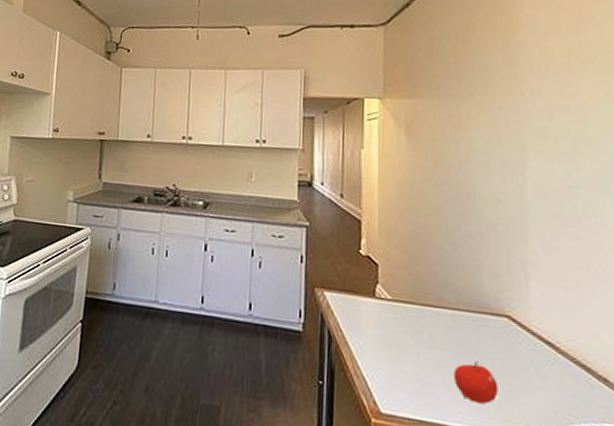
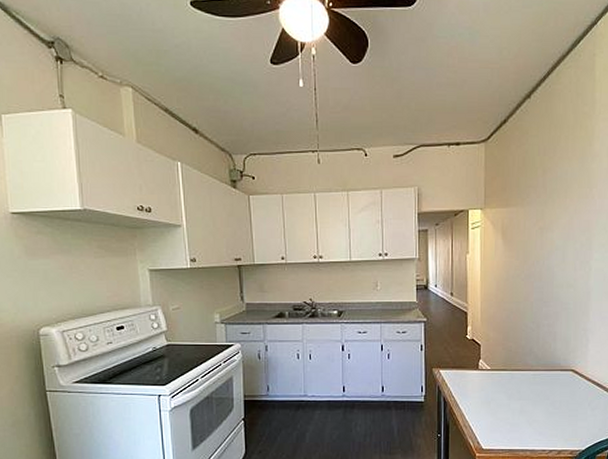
fruit: present [453,361,498,404] -> none [533,404,563,432]

